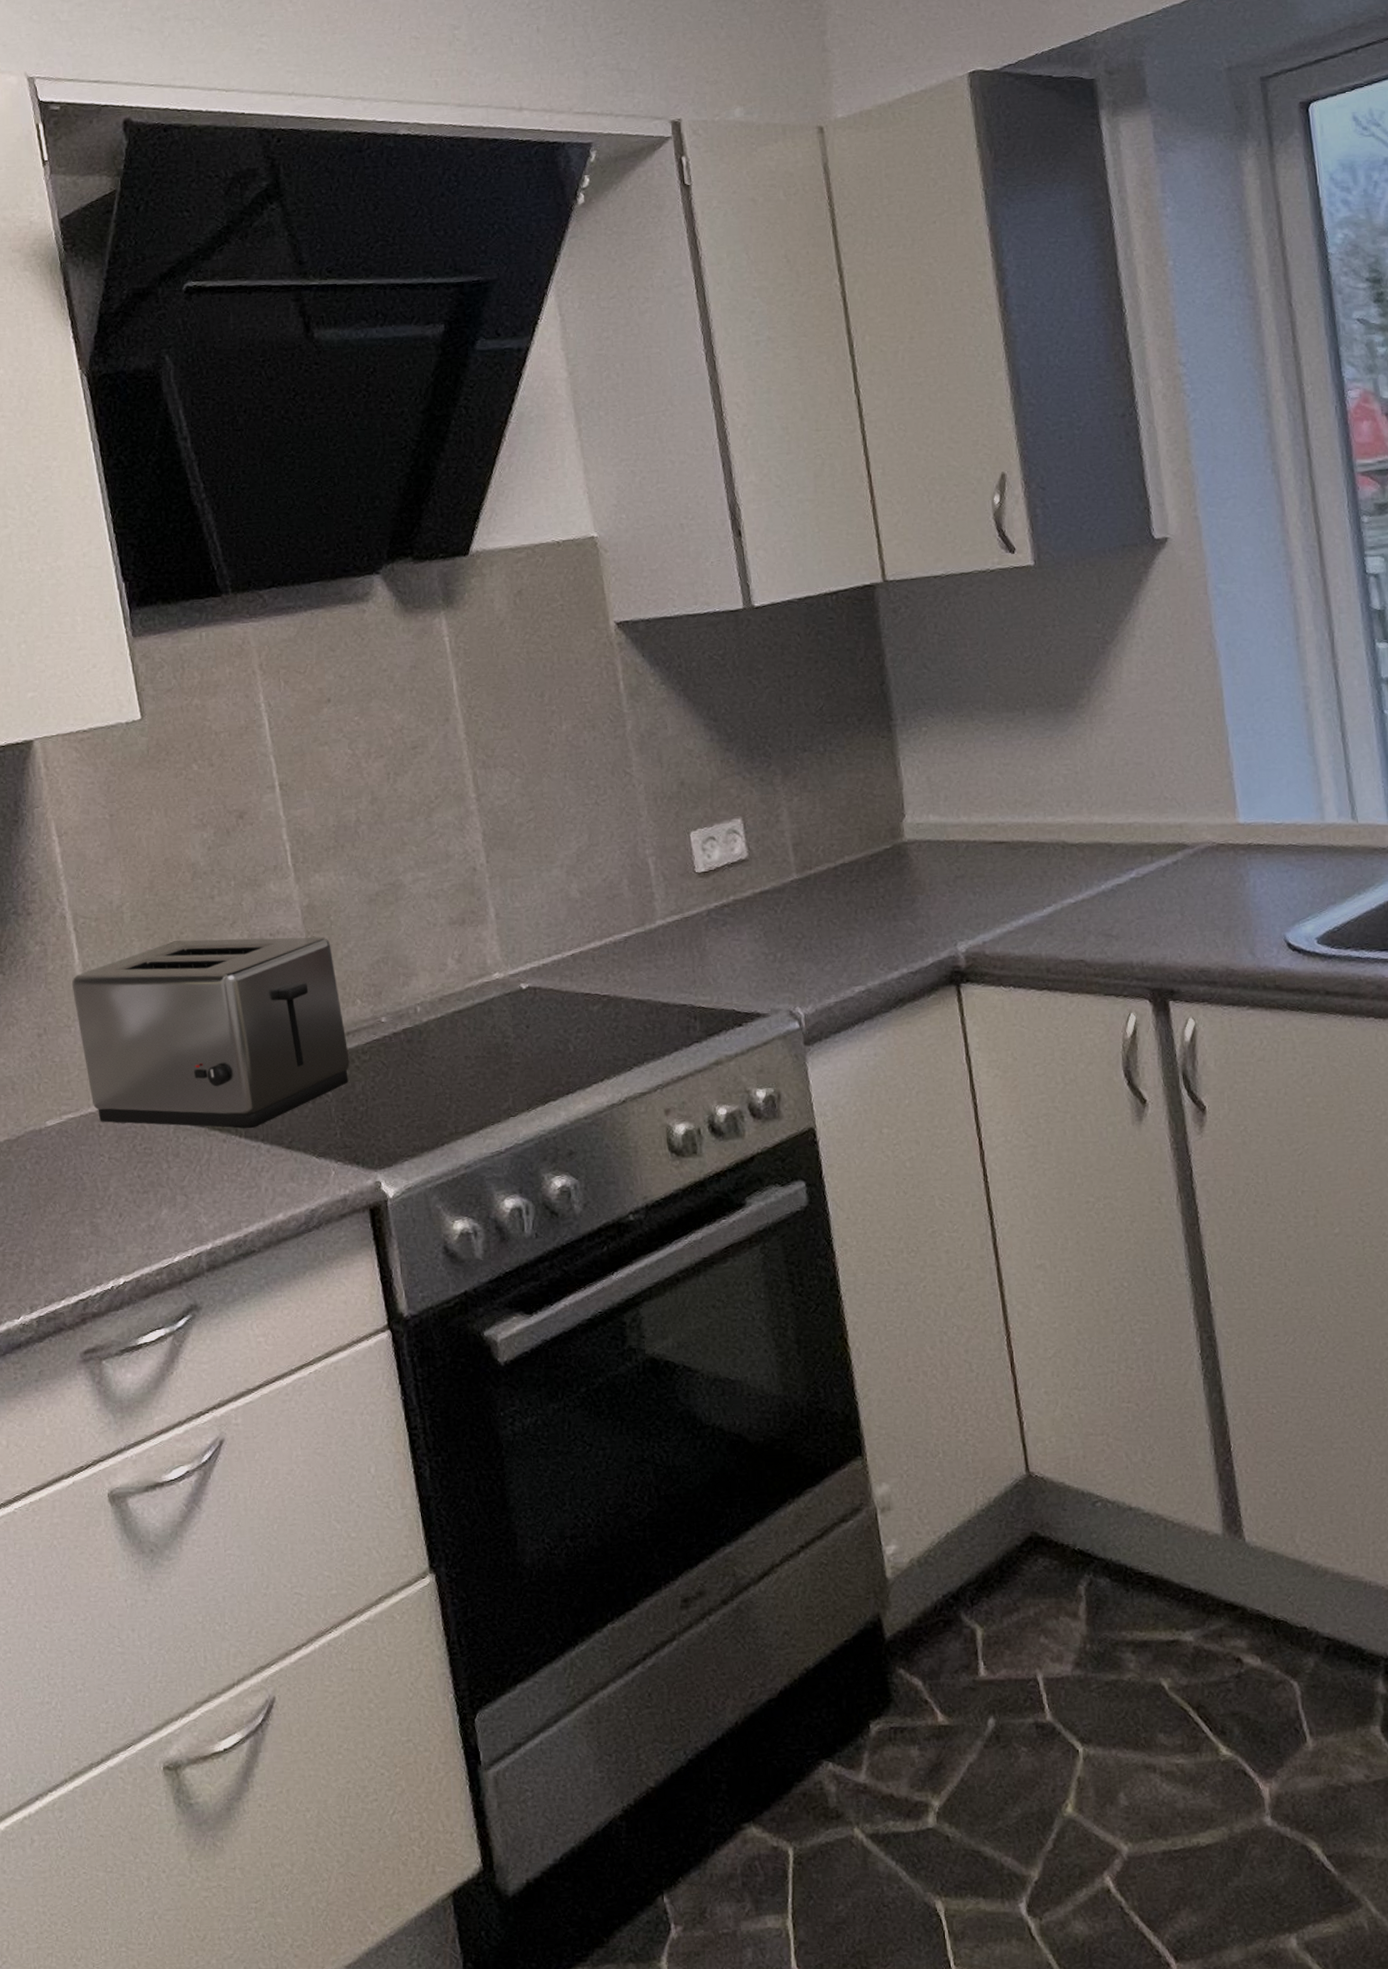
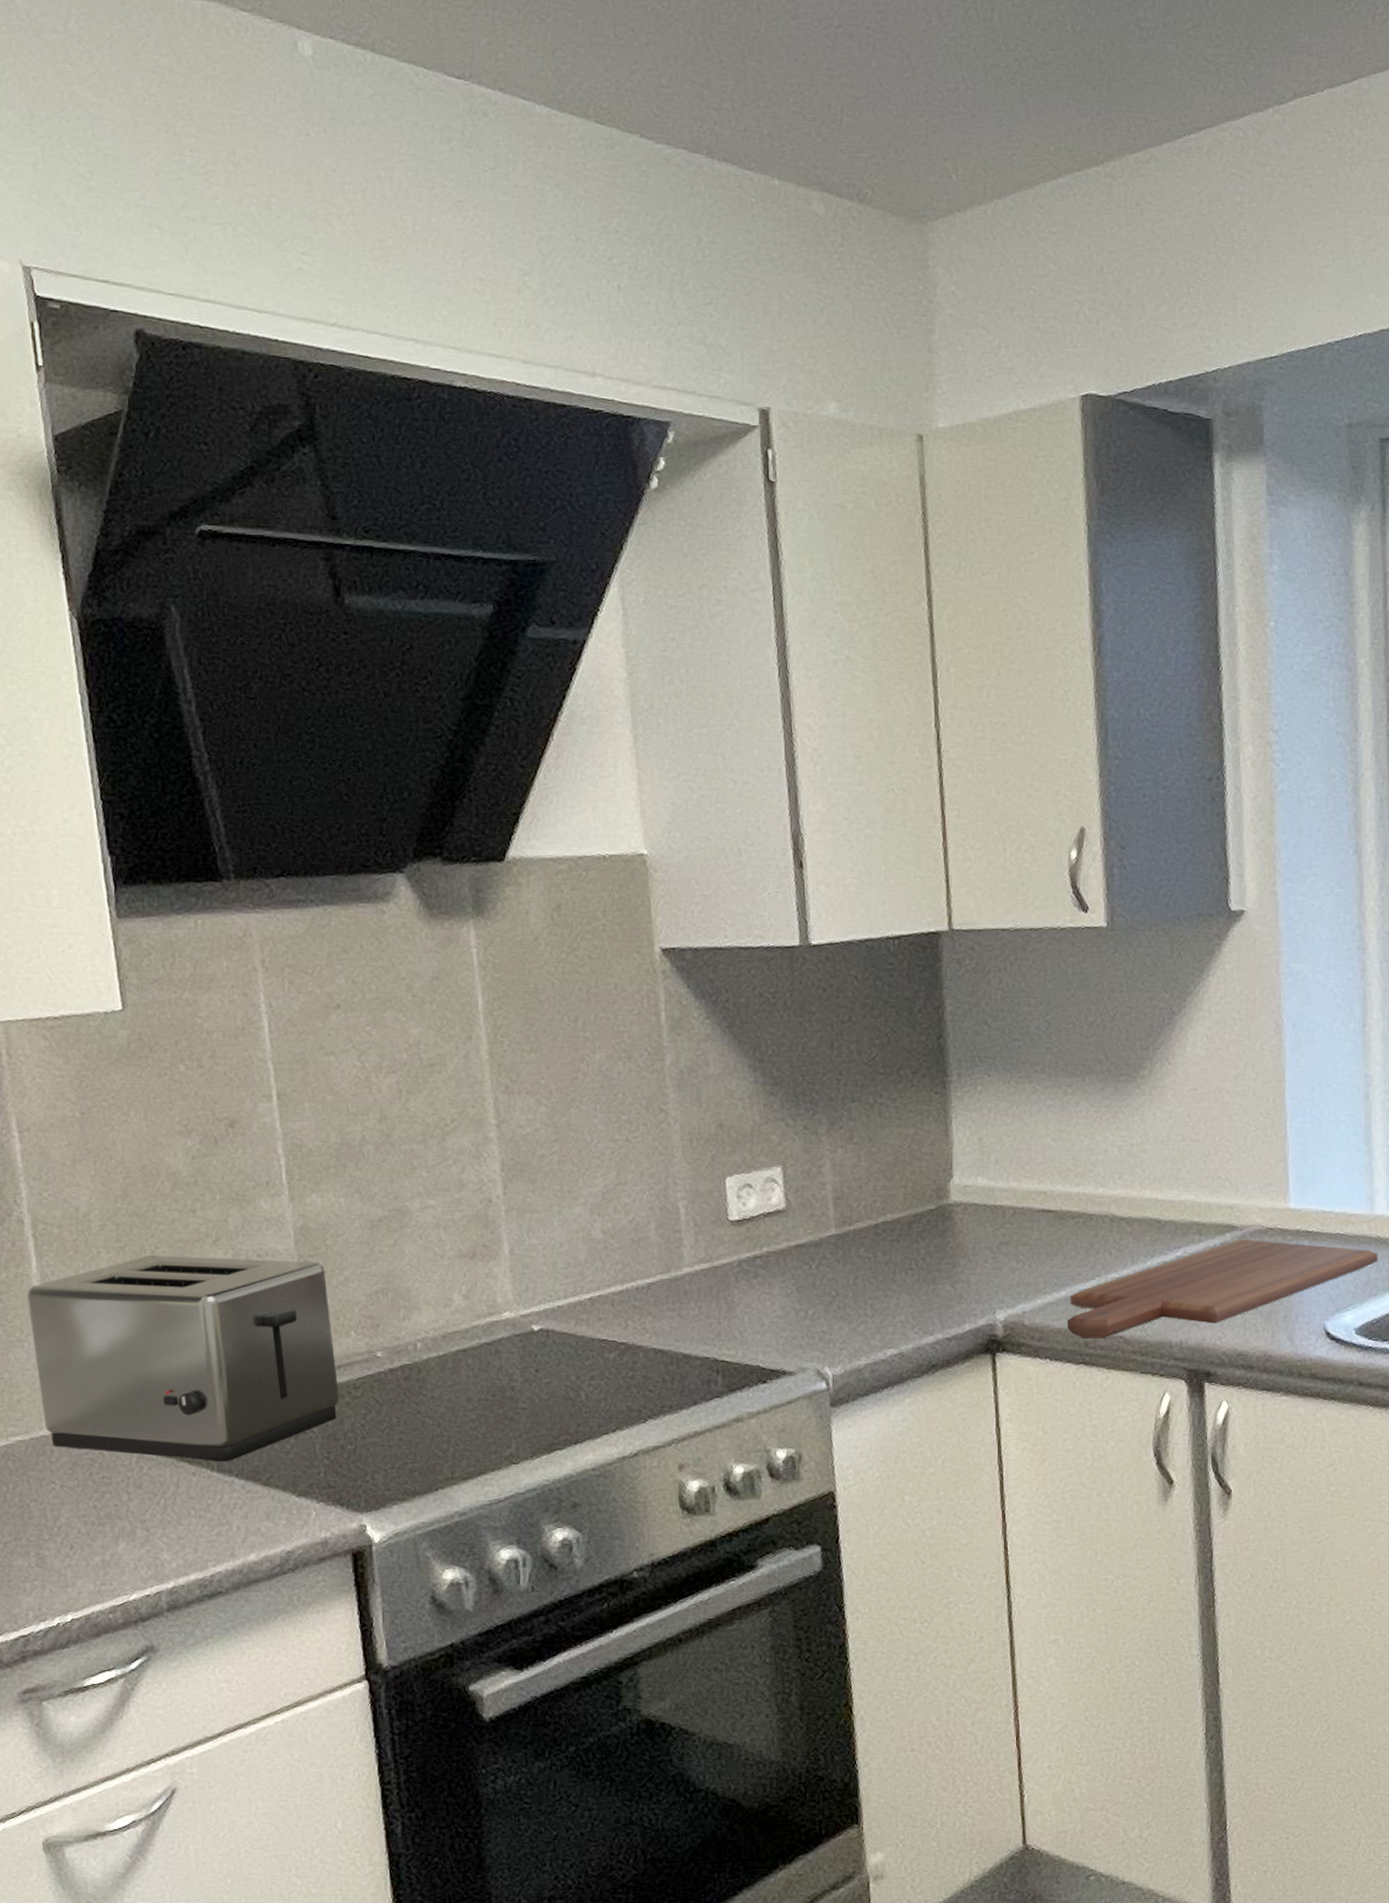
cutting board: none [1027,856,1334,964] -> present [1066,1239,1378,1337]

